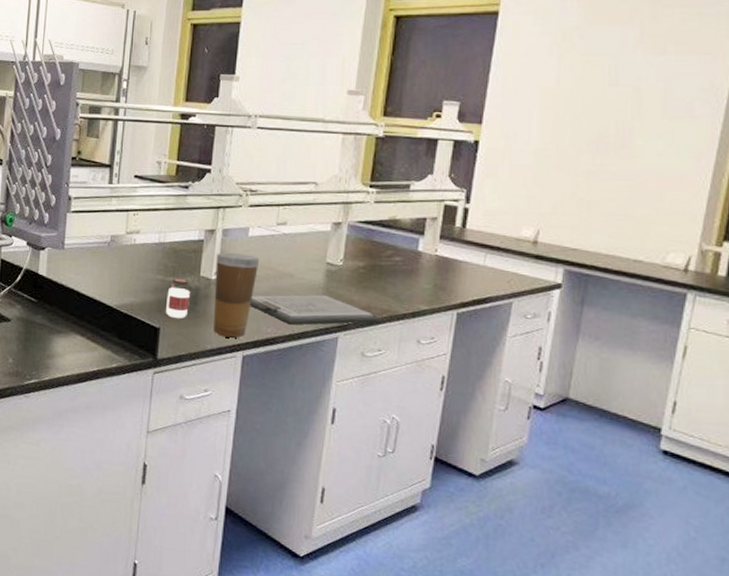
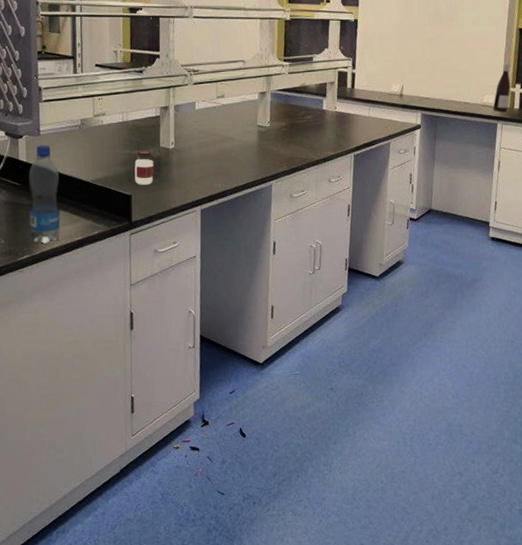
bottle: none [41,260,80,371] -> present [29,145,61,245]
beverage cup: present [213,253,259,339] -> none [171,125,206,197]
clipboard: present [249,294,383,325] -> none [202,152,303,179]
bottle: none [681,210,716,280] -> present [493,62,511,113]

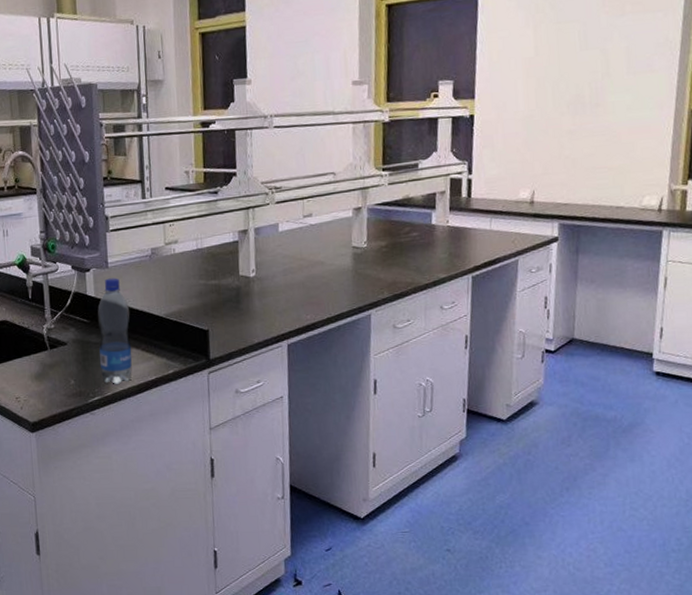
jar: present [134,150,155,185] -> none [211,280,234,319]
bottle: present [493,62,511,113] -> none [656,153,681,217]

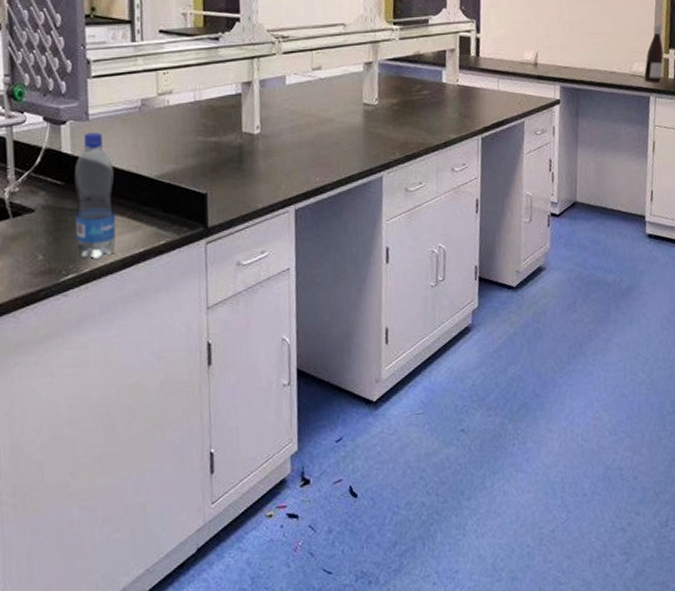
bottle: none [656,153,681,217] -> present [644,23,664,83]

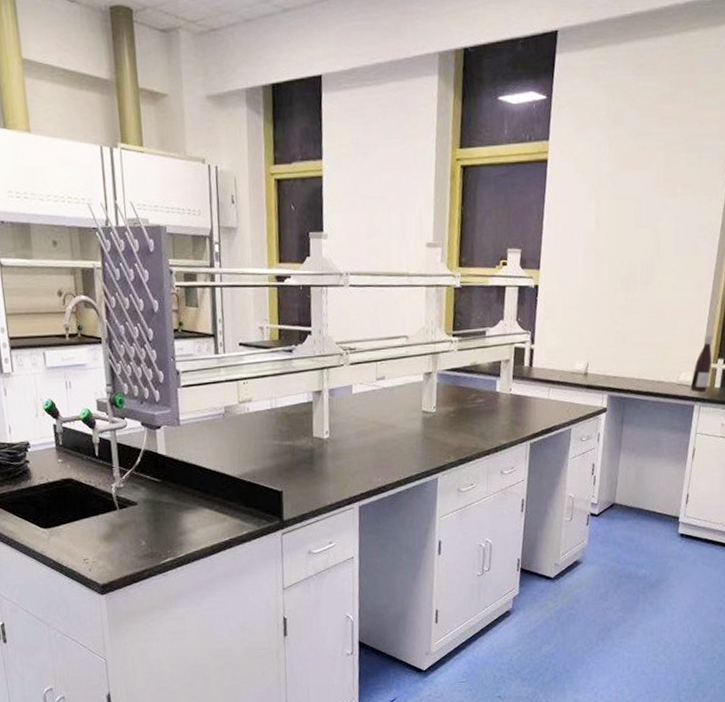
bottle: present [74,132,116,260] -> none [169,436,206,546]

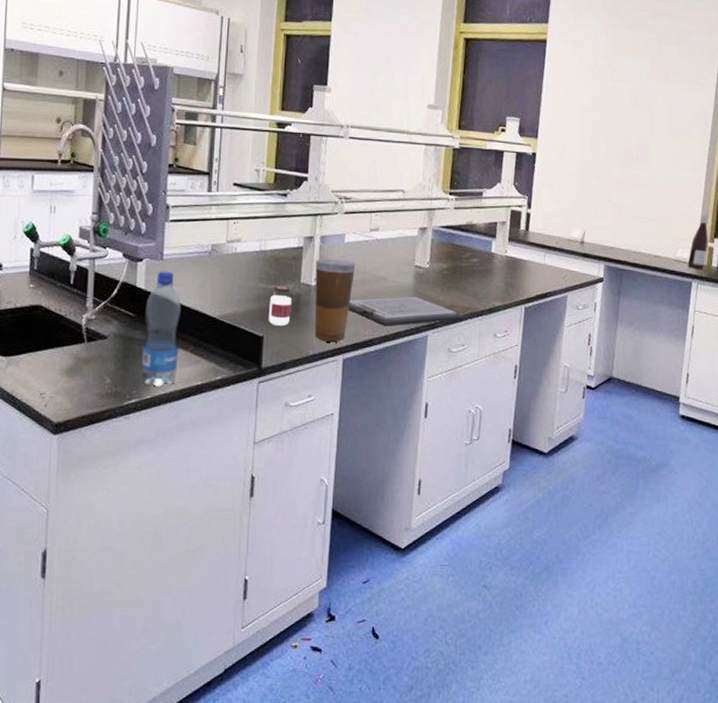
bottle: none [169,436,206,546] -> present [141,271,182,388]
jar: none [285,441,307,480] -> present [269,285,293,326]
beverage cup: none [326,411,364,492] -> present [314,259,355,343]
clipboard: none [360,441,473,472] -> present [348,296,465,326]

